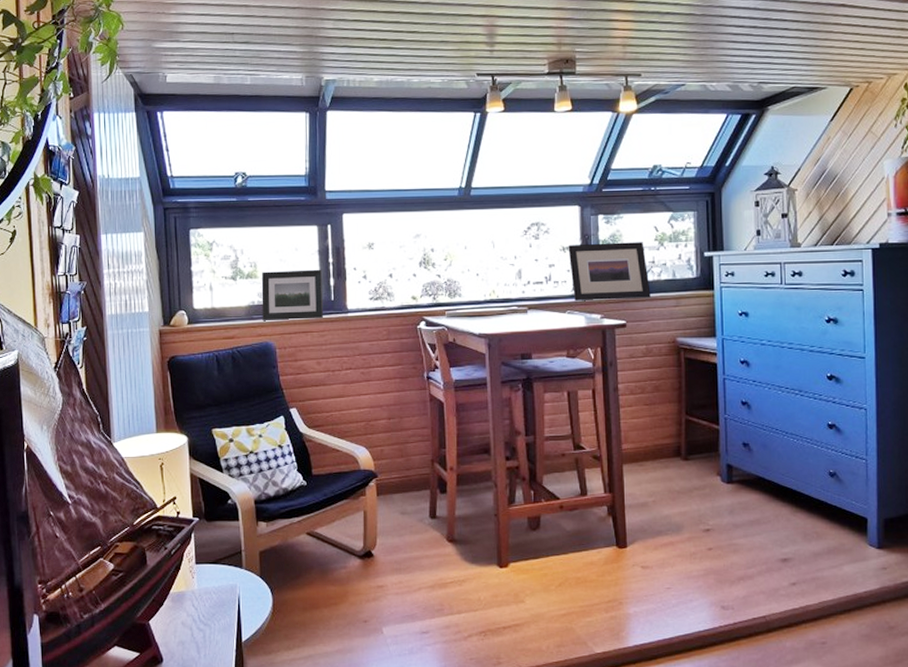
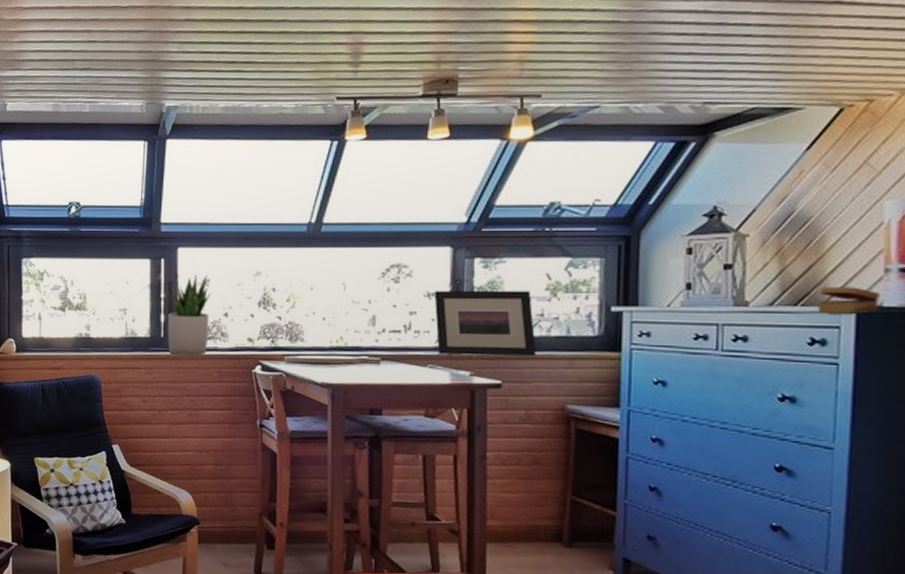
picture frame: present [261,269,323,320] -> none [89,304,152,356]
planter: none [336,238,376,317] -> present [167,274,211,357]
jewelry box: none [846,228,887,250] -> present [817,286,881,314]

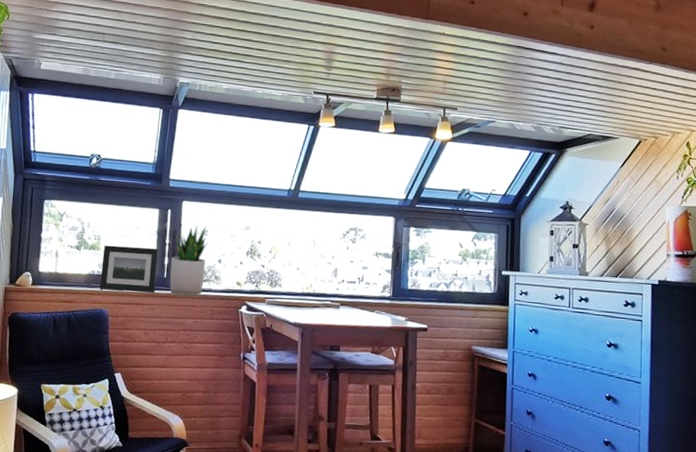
picture frame: none [89,304,152,356] -> present [99,245,158,294]
picture frame: present [434,290,536,357] -> none [381,251,452,307]
jewelry box: present [817,286,881,314] -> none [629,264,665,286]

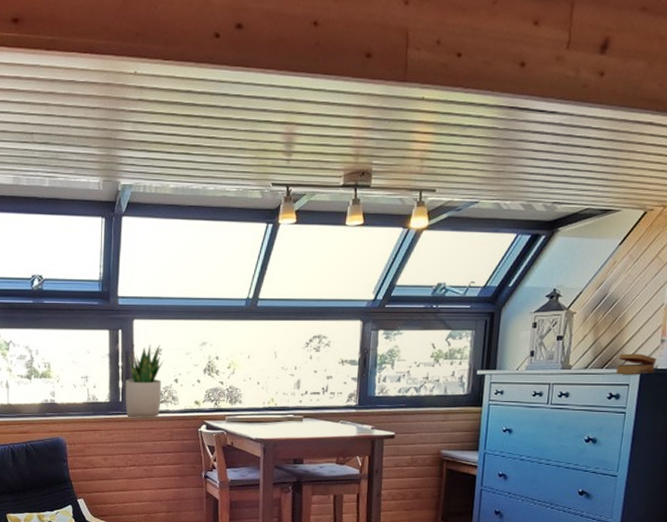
picture frame: present [99,245,158,294] -> none [54,372,111,419]
jewelry box: none [629,264,665,286] -> present [616,353,657,374]

